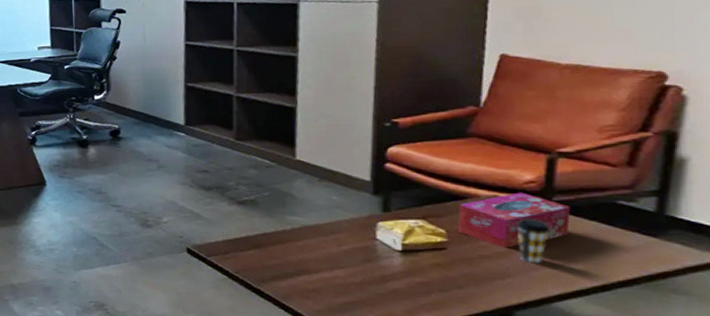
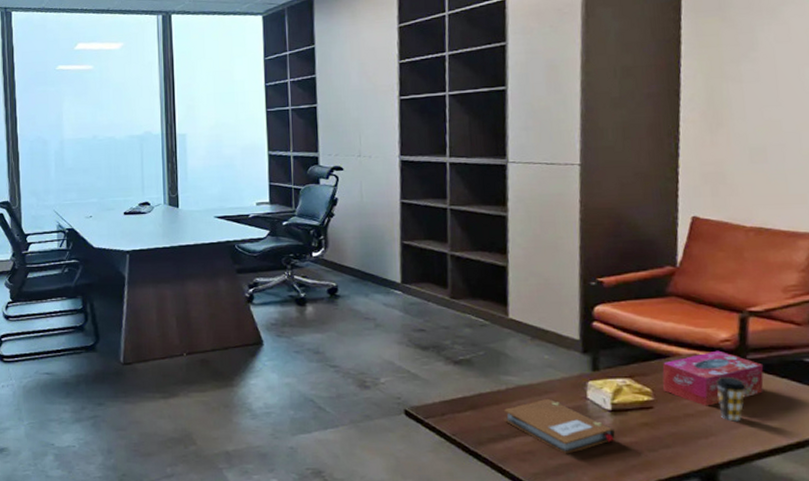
notebook: none [287,238,404,293] -> present [503,398,615,454]

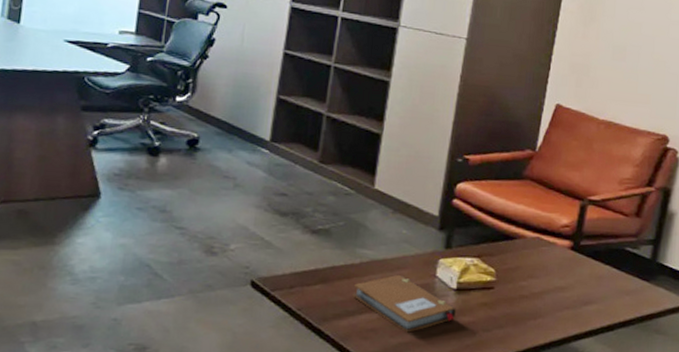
tissue box: present [662,350,764,406] -> none [505,235,593,289]
coffee cup: present [715,376,747,422] -> none [550,260,576,304]

